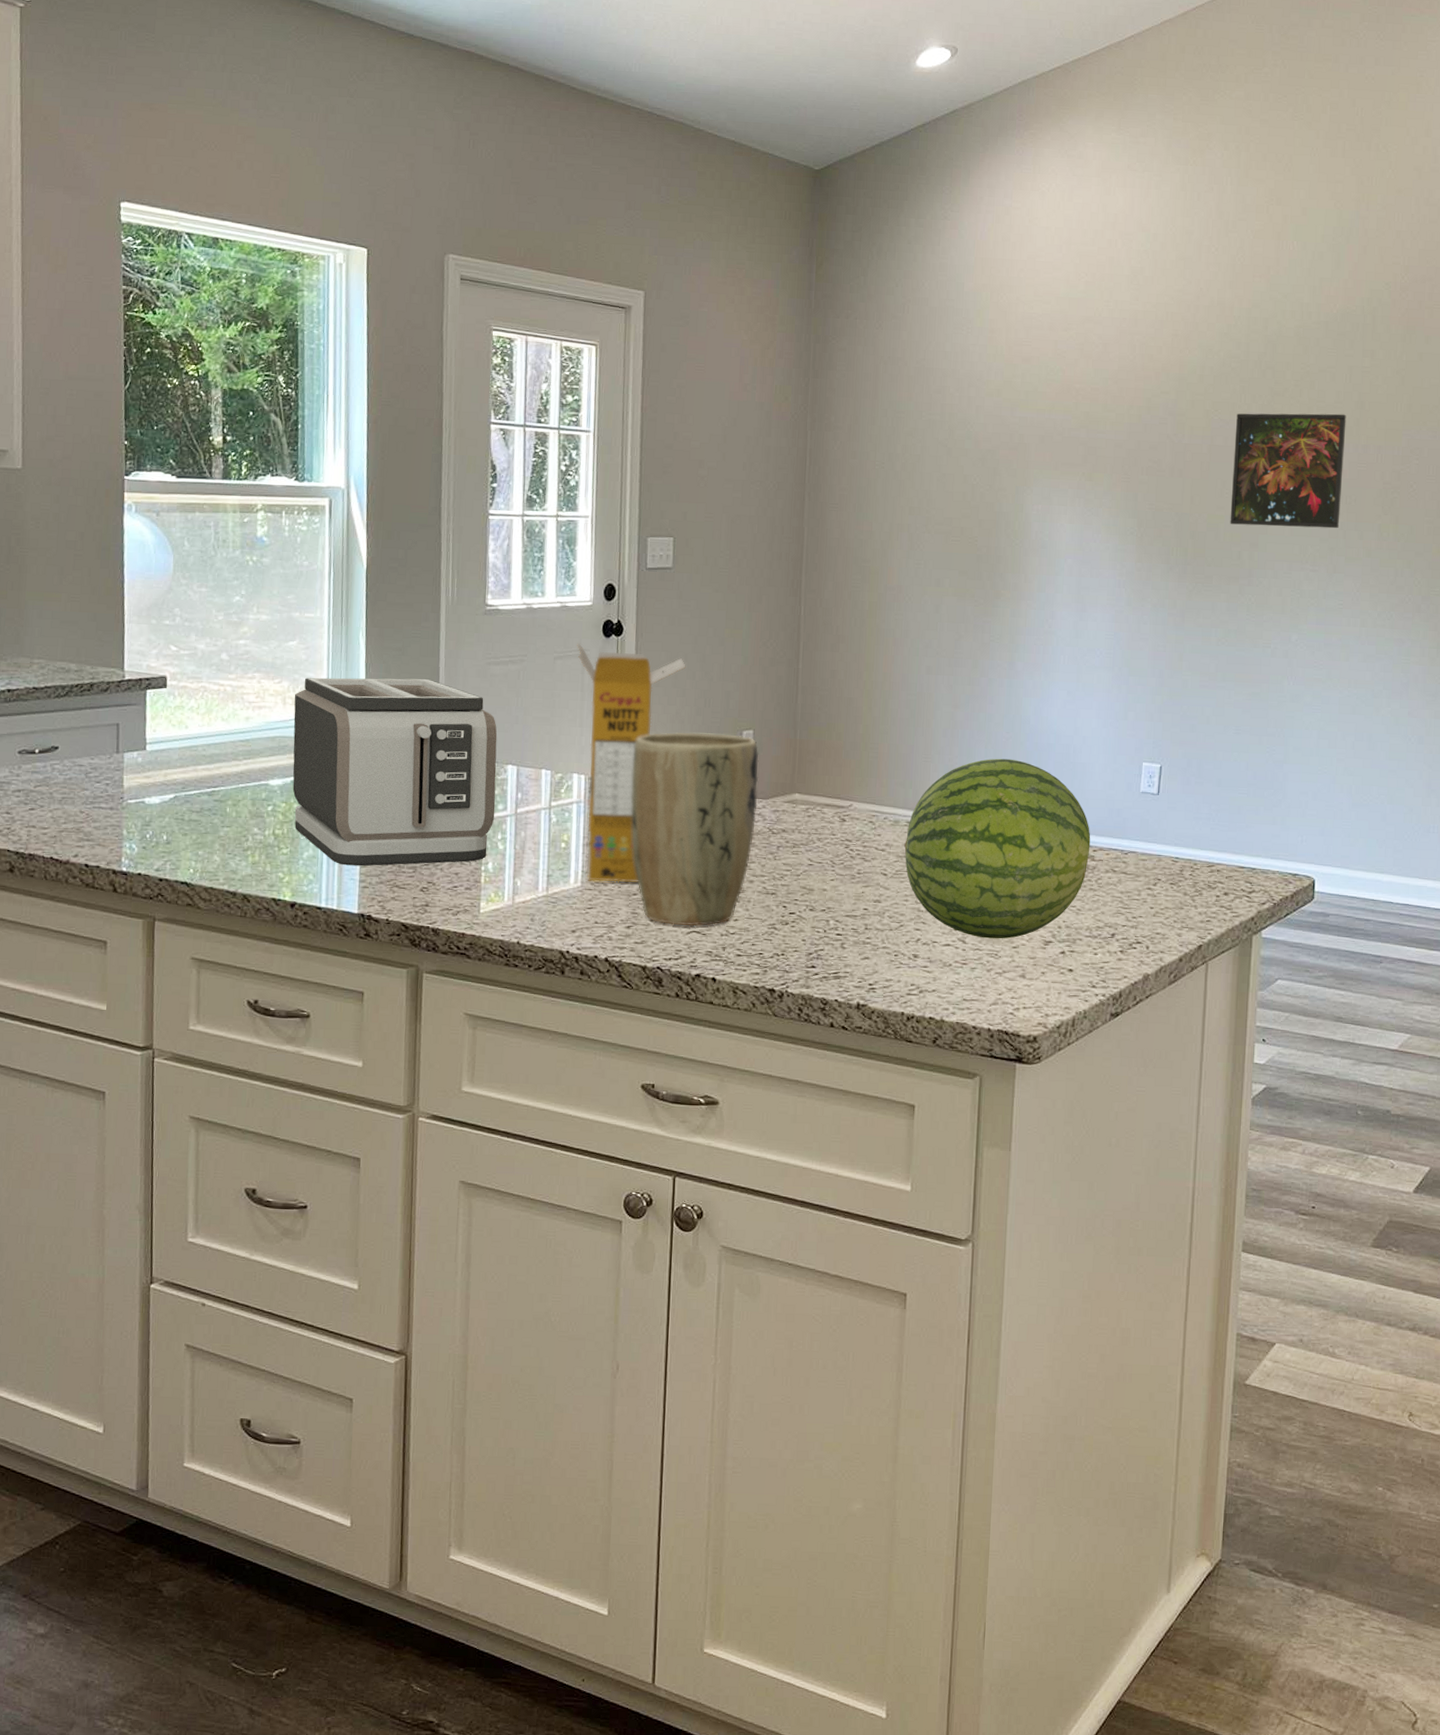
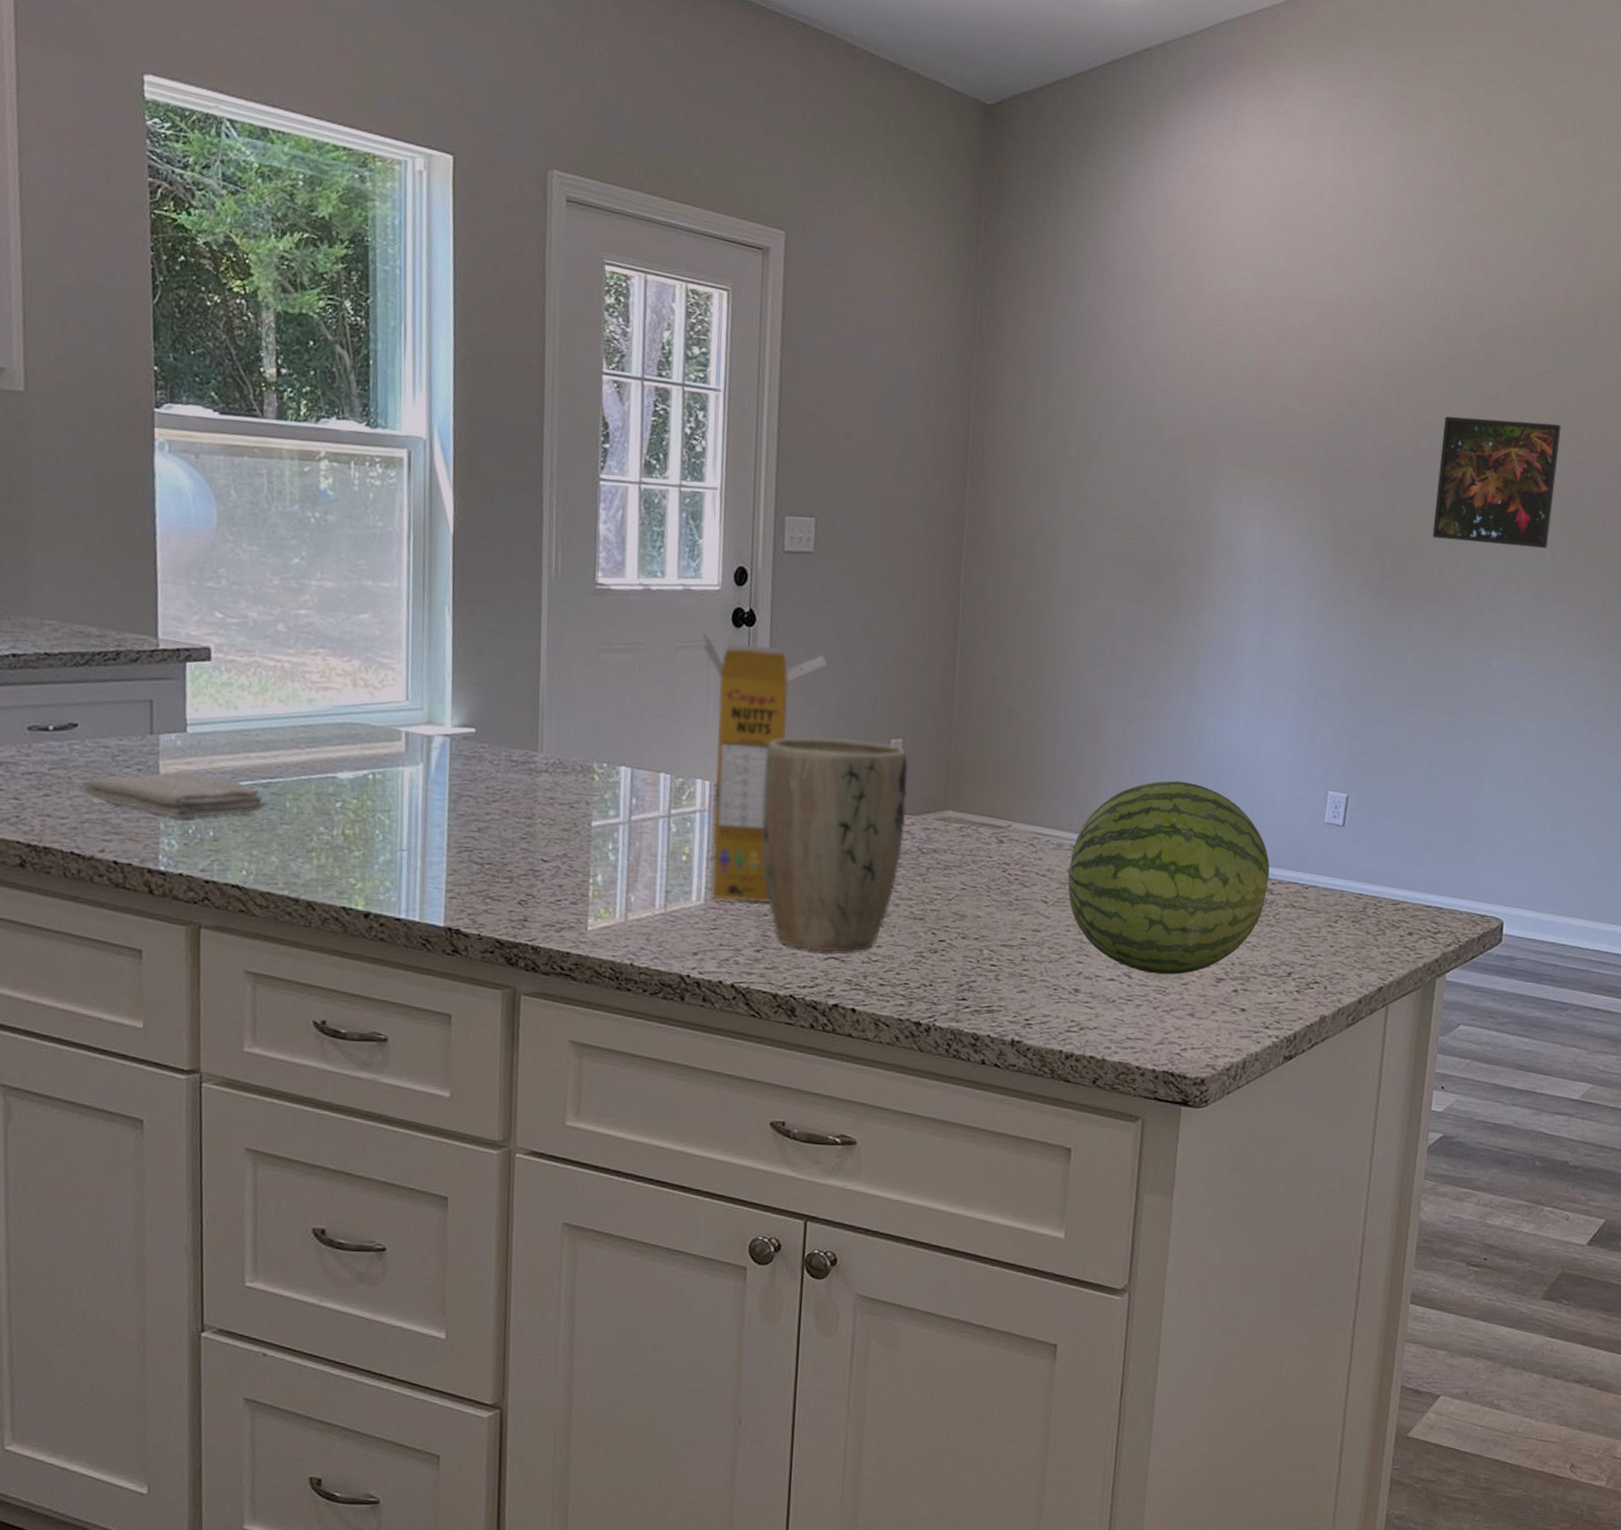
washcloth: none [61,784,210,825] -> present [82,772,265,819]
toaster: present [292,677,498,867] -> none [365,657,609,875]

